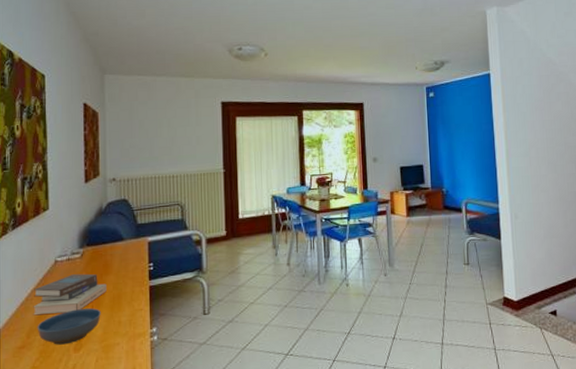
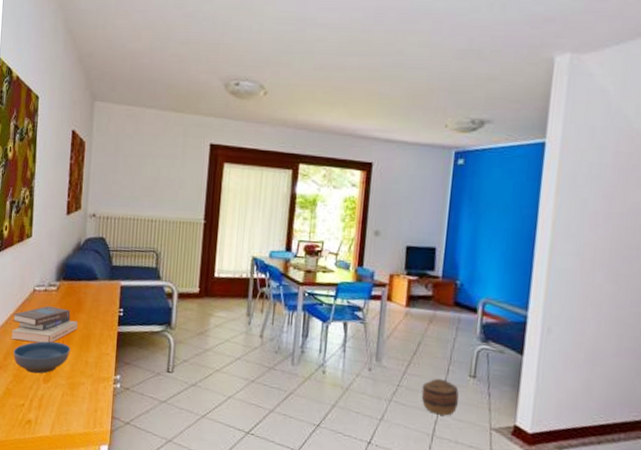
basket: none [429,271,459,301] -> present [421,378,459,416]

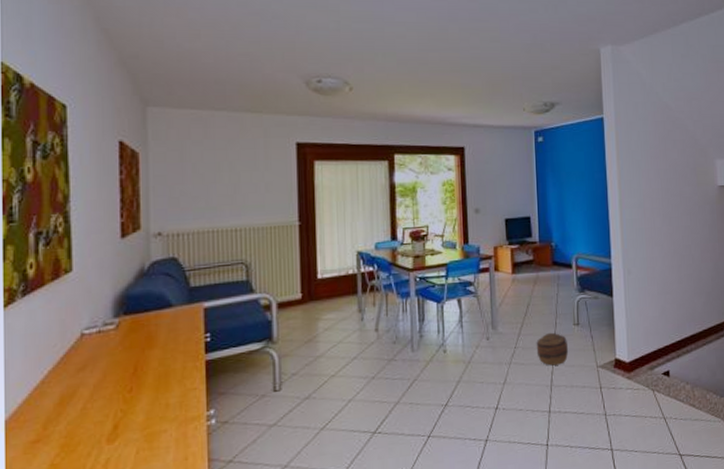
books: present [10,306,78,343] -> none [51,348,150,402]
bowl: present [13,341,70,374] -> none [56,389,143,437]

